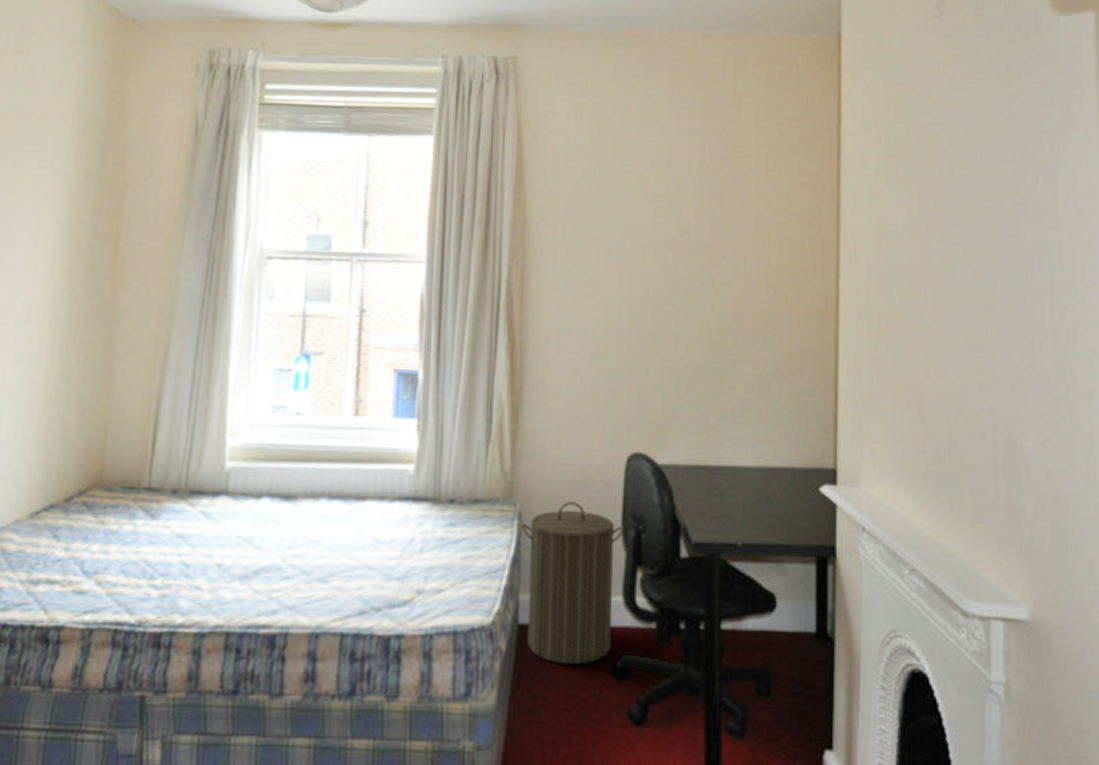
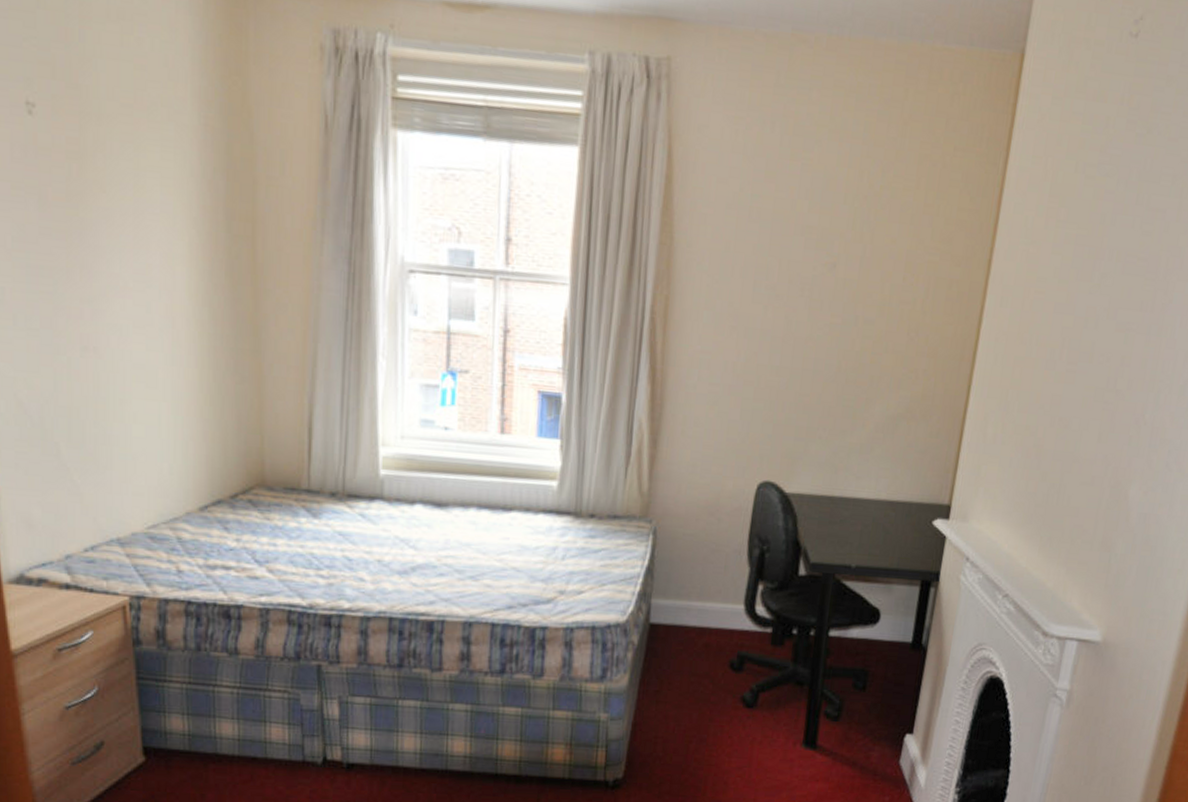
laundry hamper: present [521,502,624,665] -> none [655,522,750,659]

